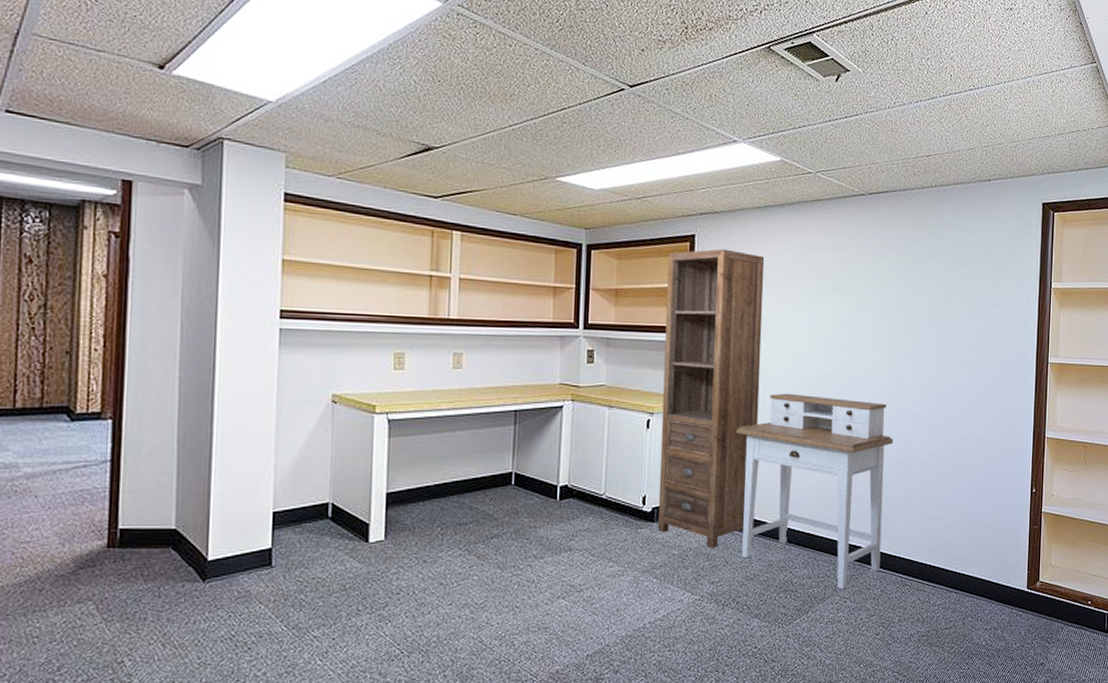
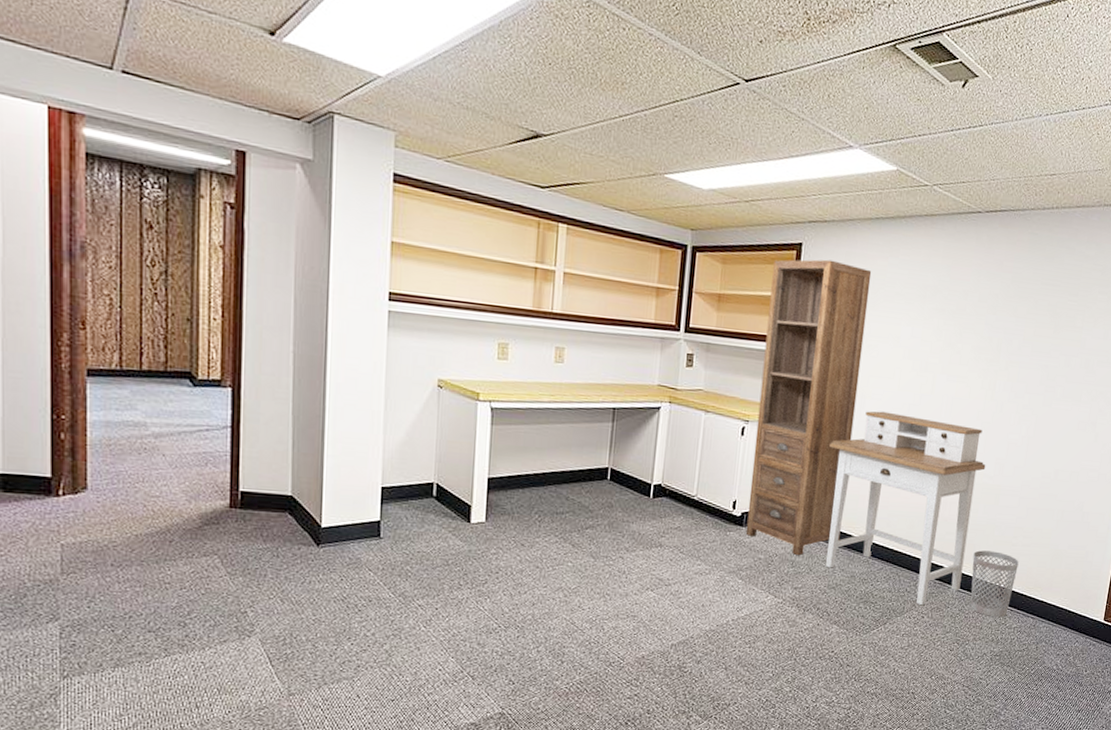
wastebasket: none [890,526,936,595] -> present [970,550,1019,617]

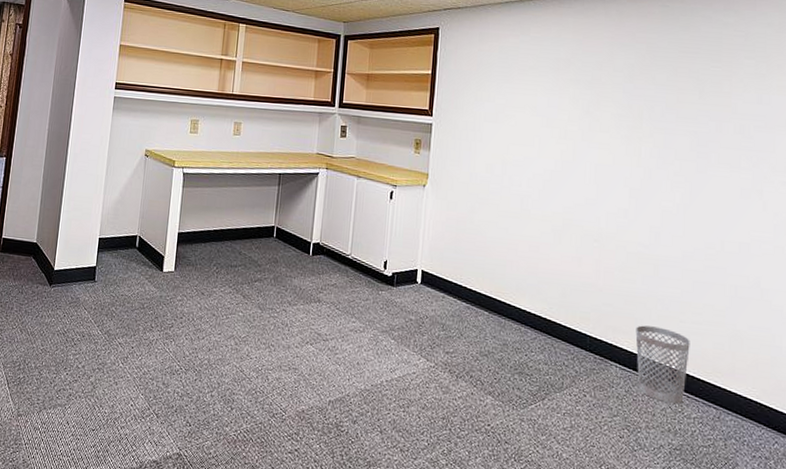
shelf: present [745,259,872,556] -> none [396,40,505,319]
desk: present [826,411,986,606] -> none [474,177,640,383]

